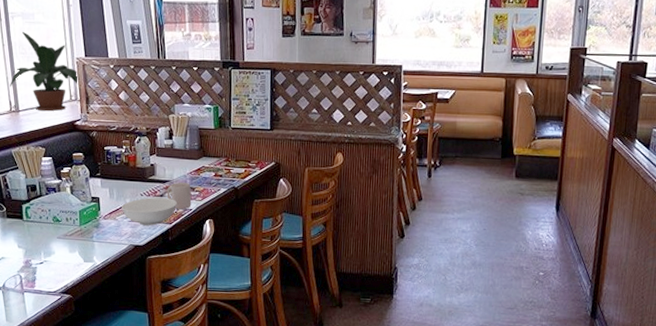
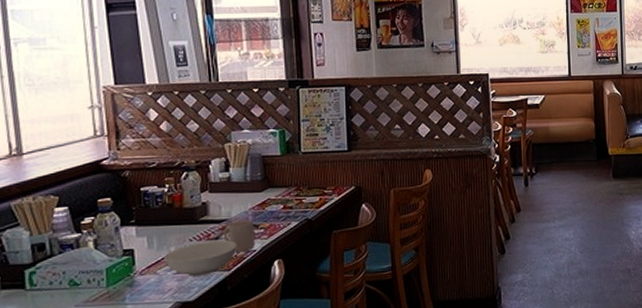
potted plant: present [10,31,80,111] -> none [10,59,107,152]

